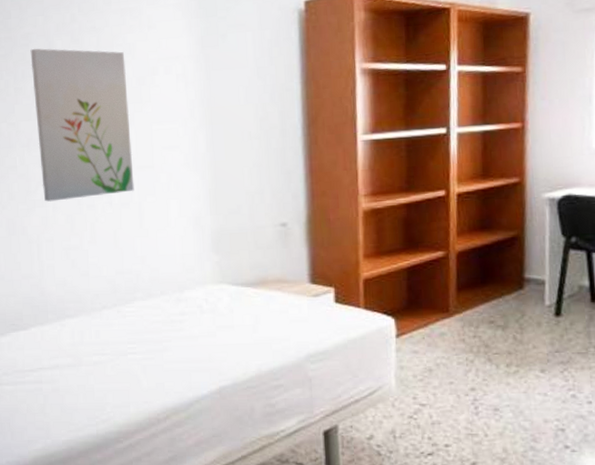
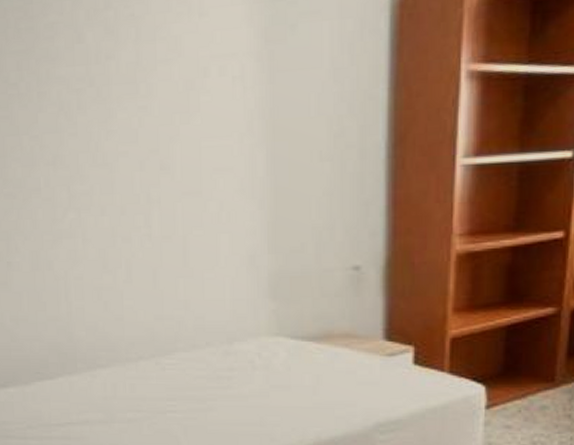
wall art: present [30,48,134,202] -> none [56,42,178,232]

